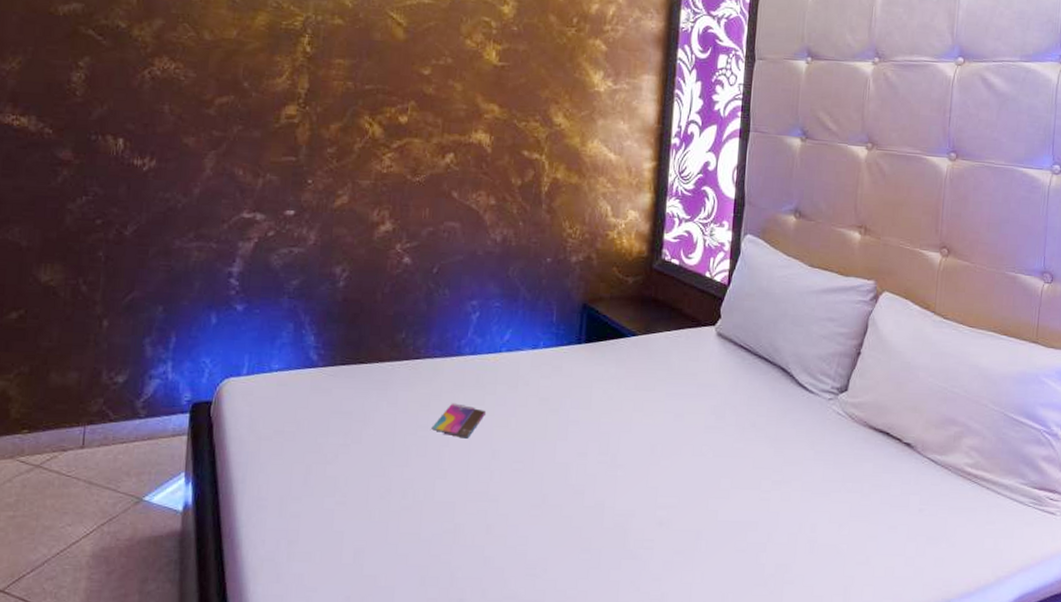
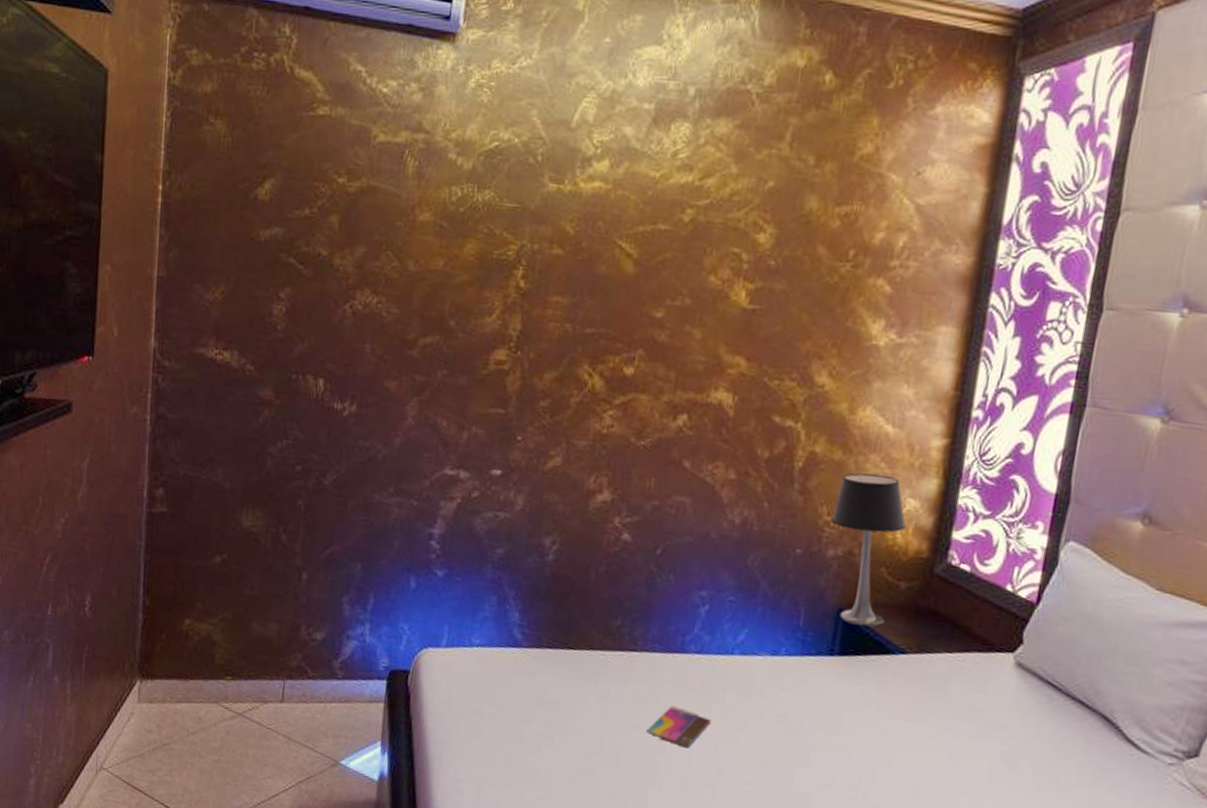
table lamp: none [572,193,629,317] -> present [831,473,906,627]

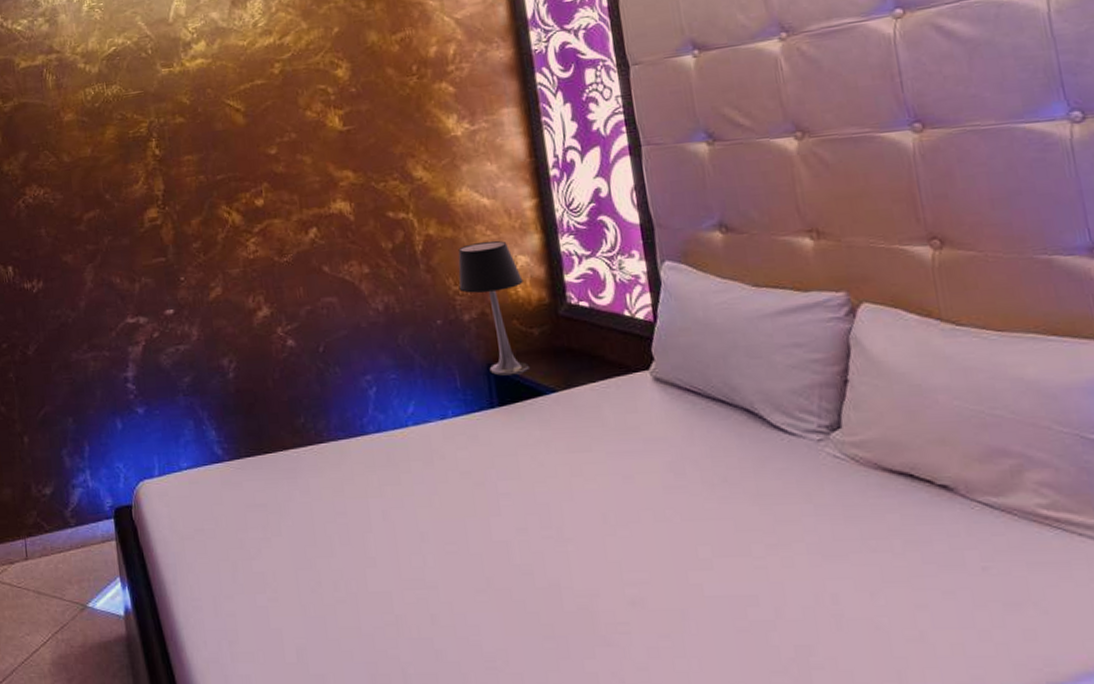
smartphone: present [646,706,712,749] -> none [350,485,405,523]

